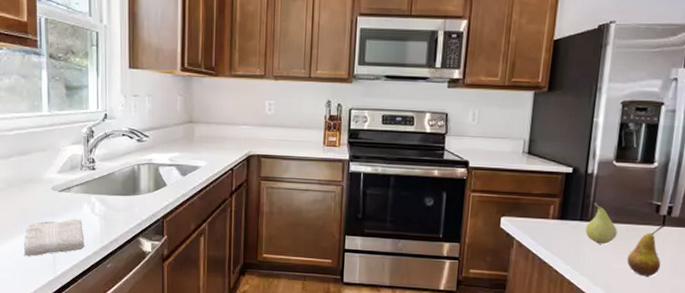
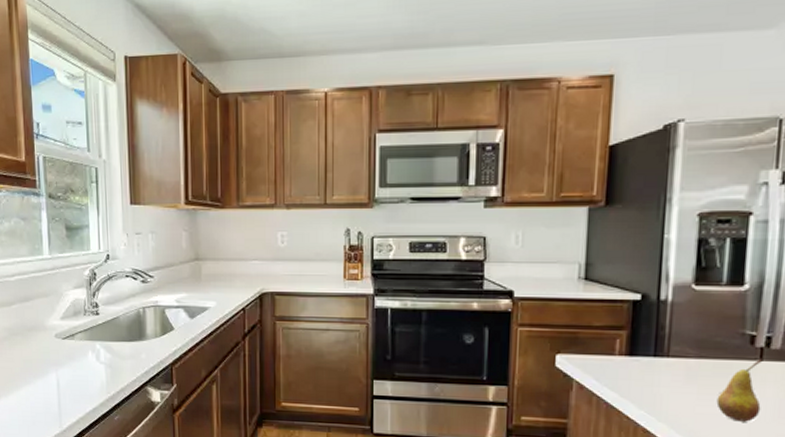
washcloth: present [24,218,85,256] -> none [28,367,91,409]
fruit: present [585,203,618,244] -> none [661,335,702,384]

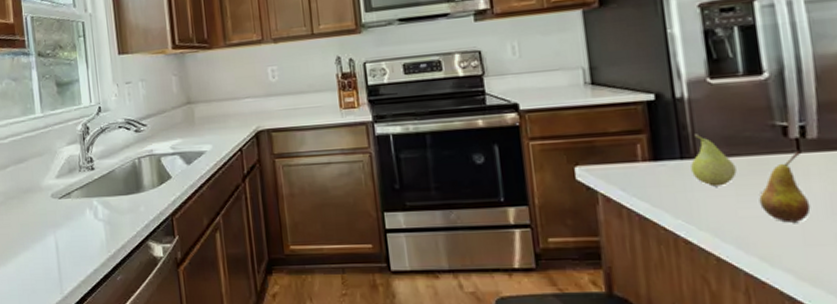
fruit: none [661,335,702,384] -> present [691,134,737,187]

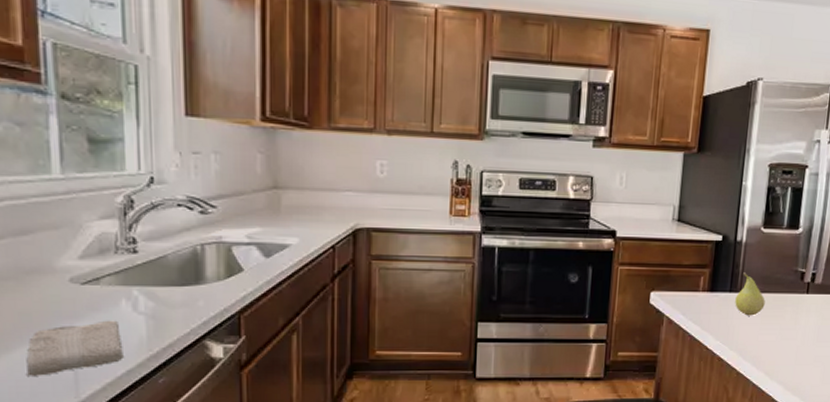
washcloth: none [27,227,91,276] -> present [26,320,124,376]
fruit: present [759,150,811,223] -> none [774,292,809,347]

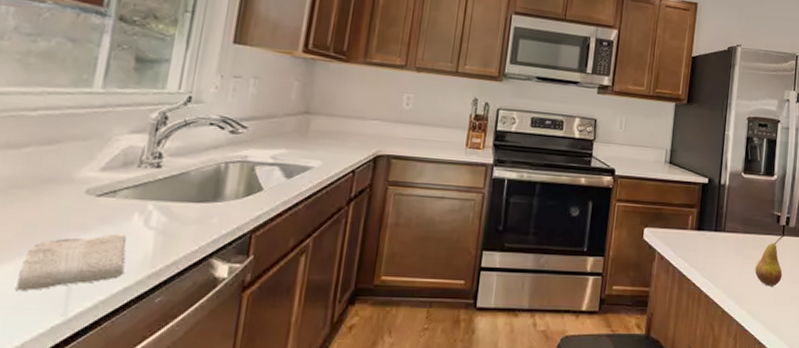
fruit: present [735,272,765,316] -> none [719,213,747,255]
fruit: none [774,292,809,347] -> present [755,234,785,286]

